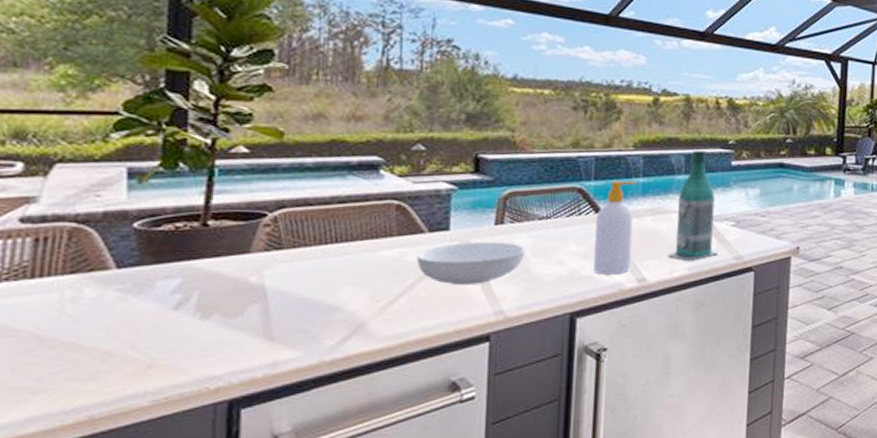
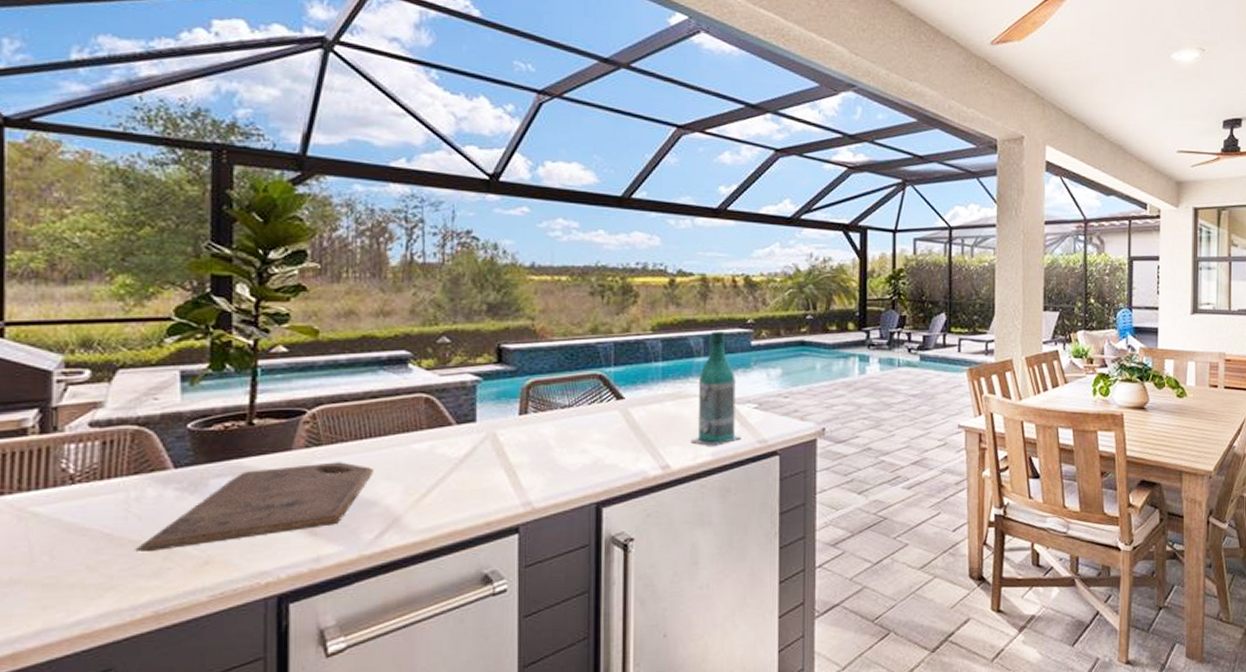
cutting board: none [68,266,339,355] -> present [135,462,374,553]
serving bowl: present [416,242,526,286] -> none [445,432,550,477]
soap bottle: present [594,181,638,275] -> none [617,366,657,463]

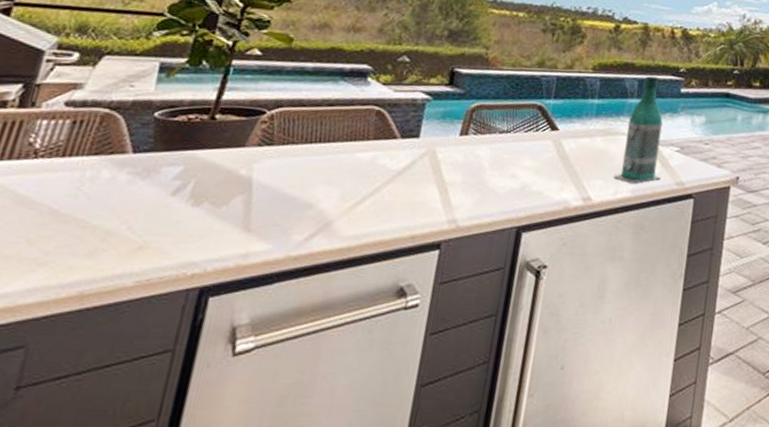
cutting board: present [135,462,374,553] -> none [76,162,317,232]

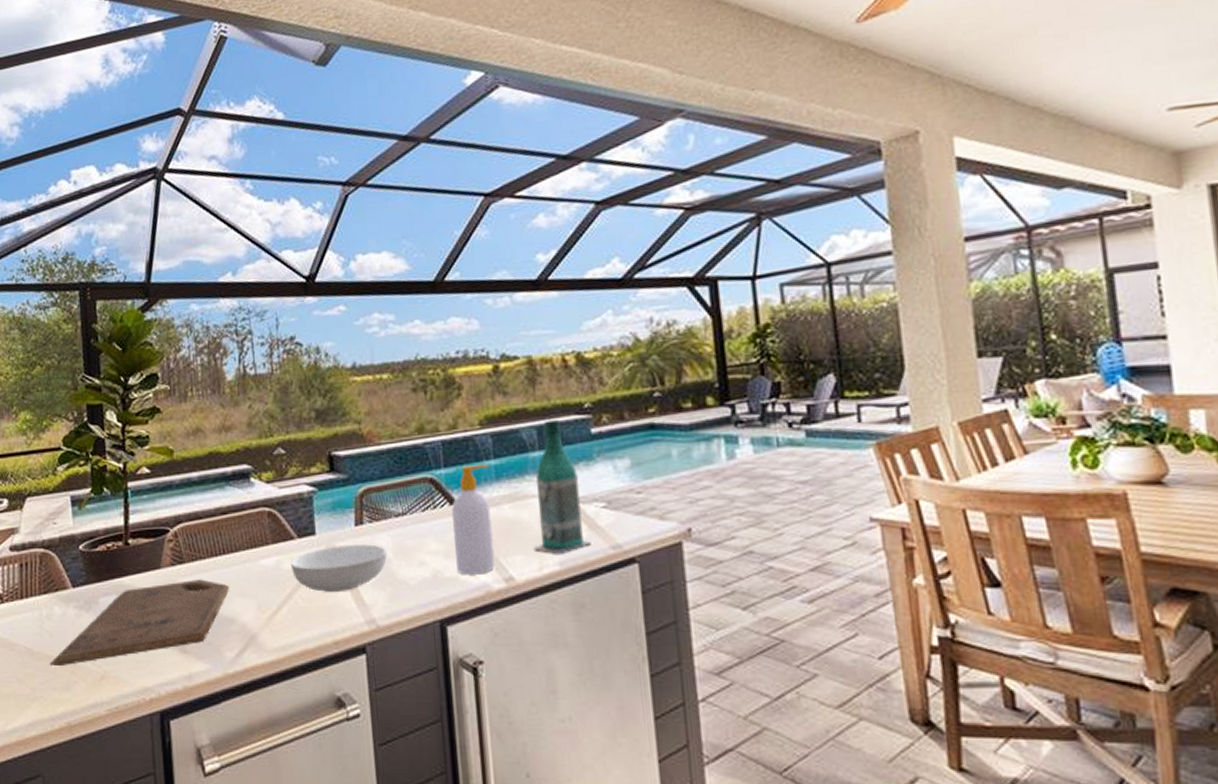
cutting board: none [76,162,317,232] -> present [49,579,230,667]
serving bowl: none [386,150,484,192] -> present [290,544,388,593]
soap bottle: none [543,100,593,192] -> present [452,464,495,575]

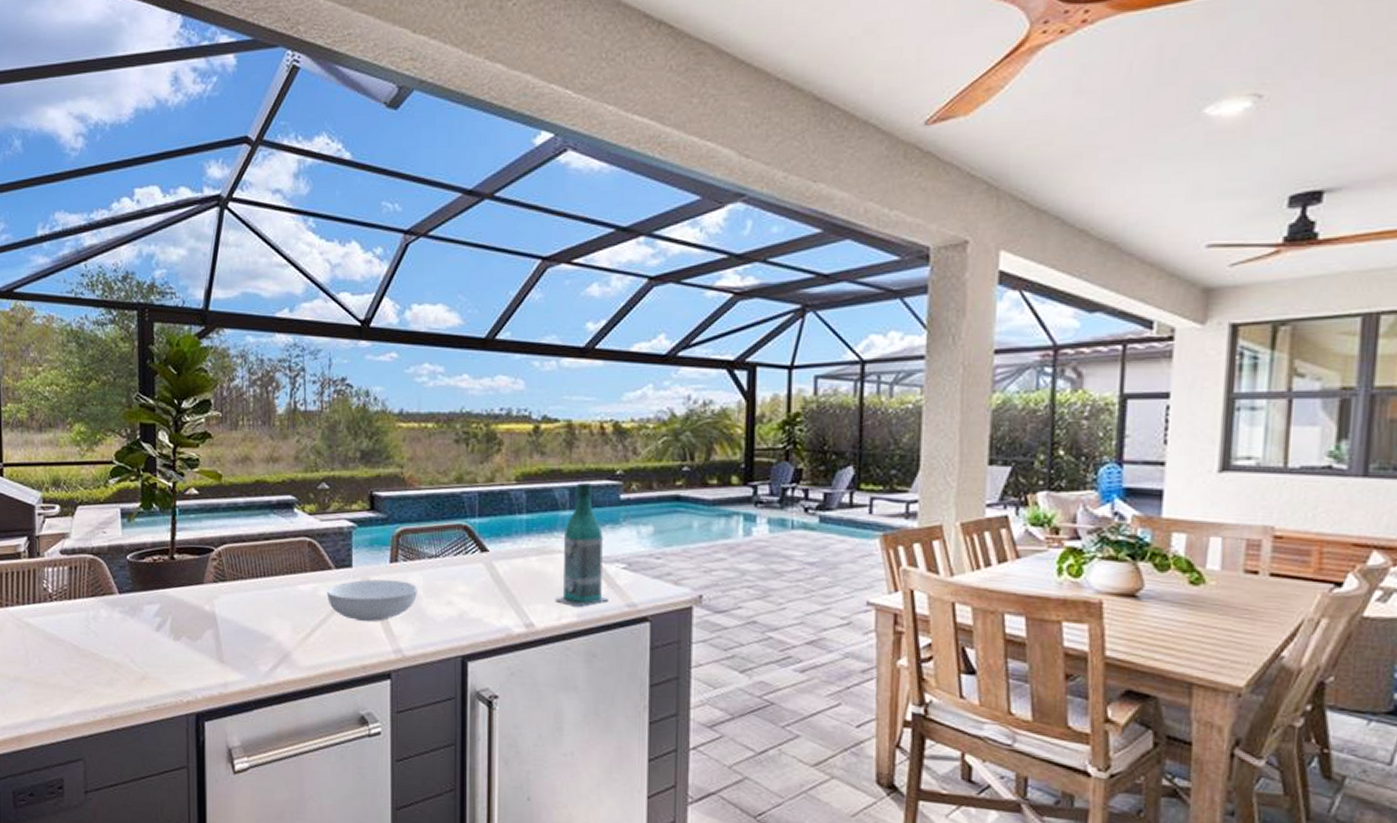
cutting board: present [49,579,230,667] -> none [94,597,268,665]
soap bottle: present [452,464,495,575] -> none [482,517,521,618]

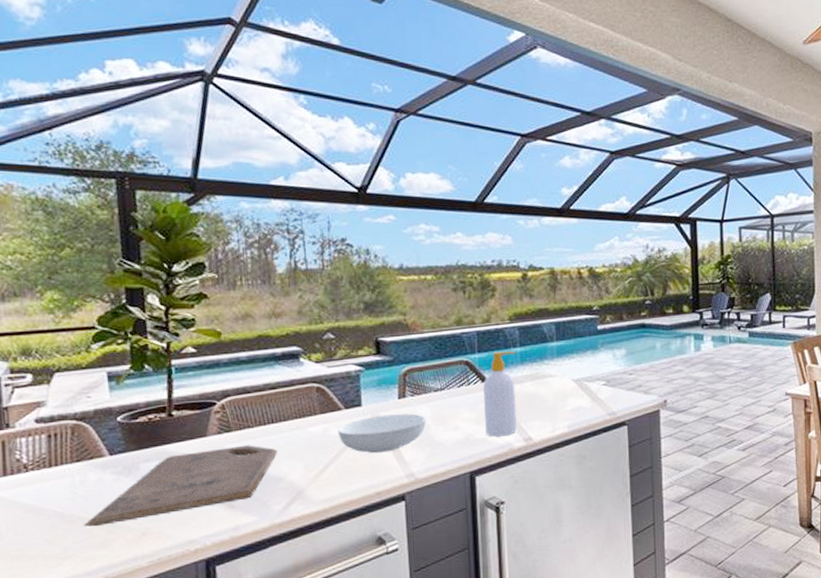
cutting board: none [94,597,268,665] -> present [83,445,278,527]
soap bottle: none [482,517,521,618] -> present [483,351,517,437]
bottle: present [555,483,609,607] -> none [548,318,593,419]

